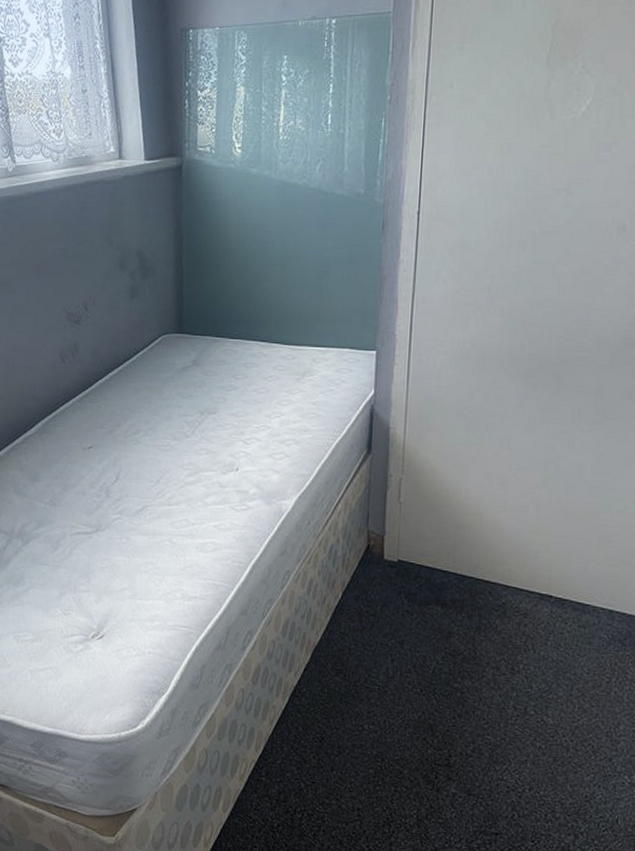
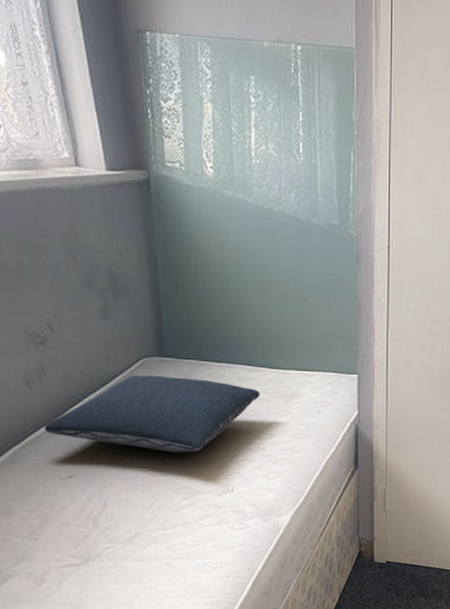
pillow: none [73,351,272,429] -> present [45,375,260,453]

